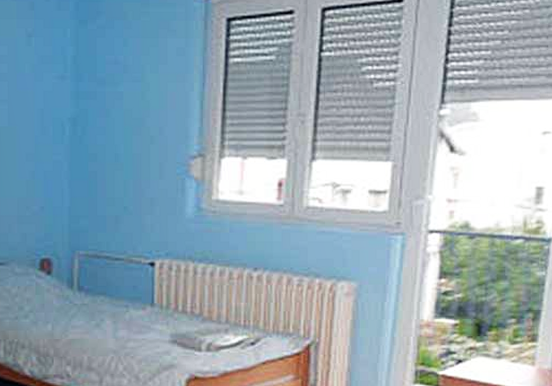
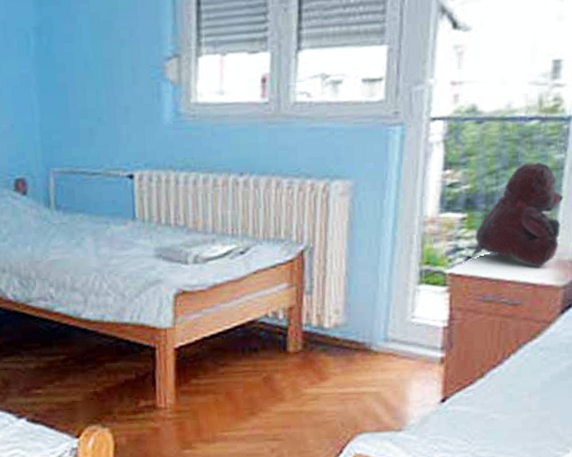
teddy bear: none [457,278,544,374] -> present [466,162,564,267]

